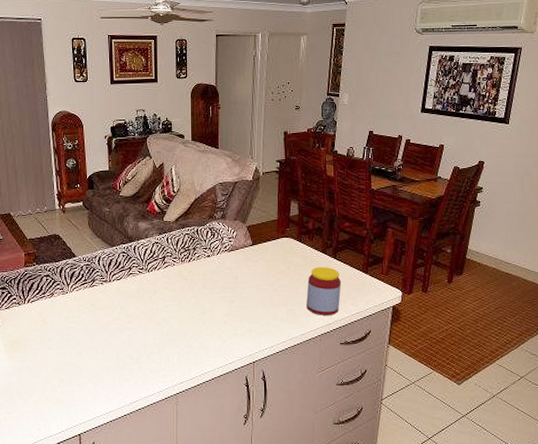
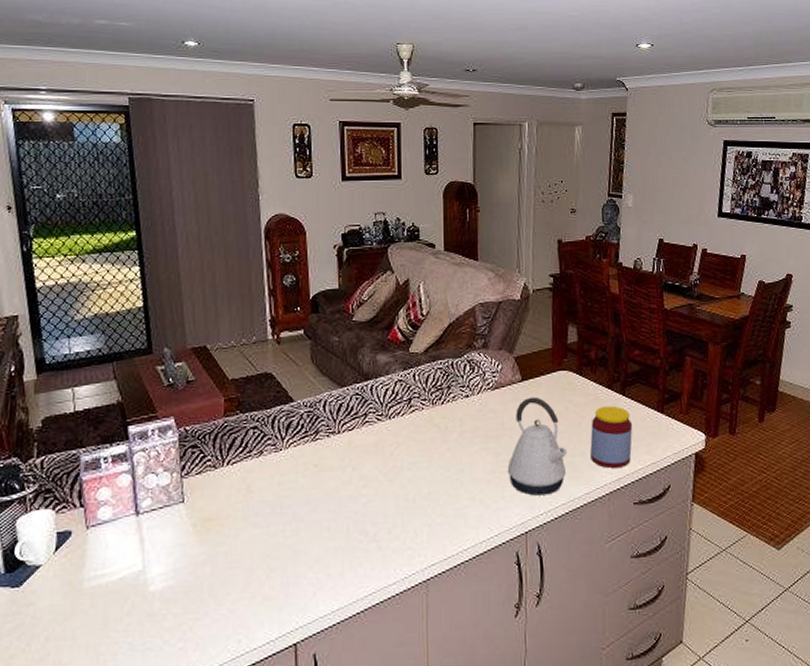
kettle: none [240,258,288,334] -> present [507,396,568,496]

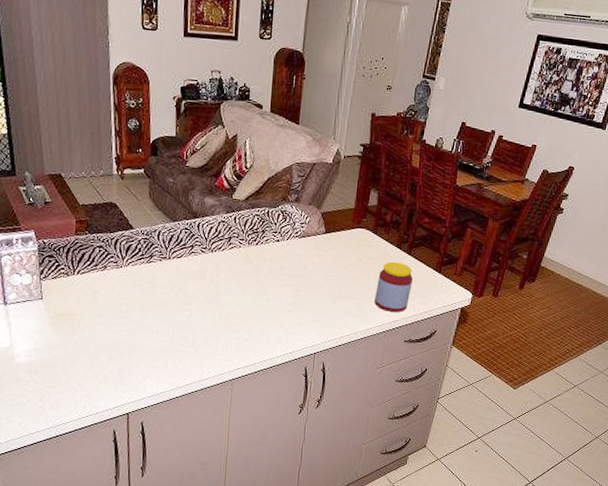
kettle: present [507,396,568,496] -> none [305,247,356,327]

